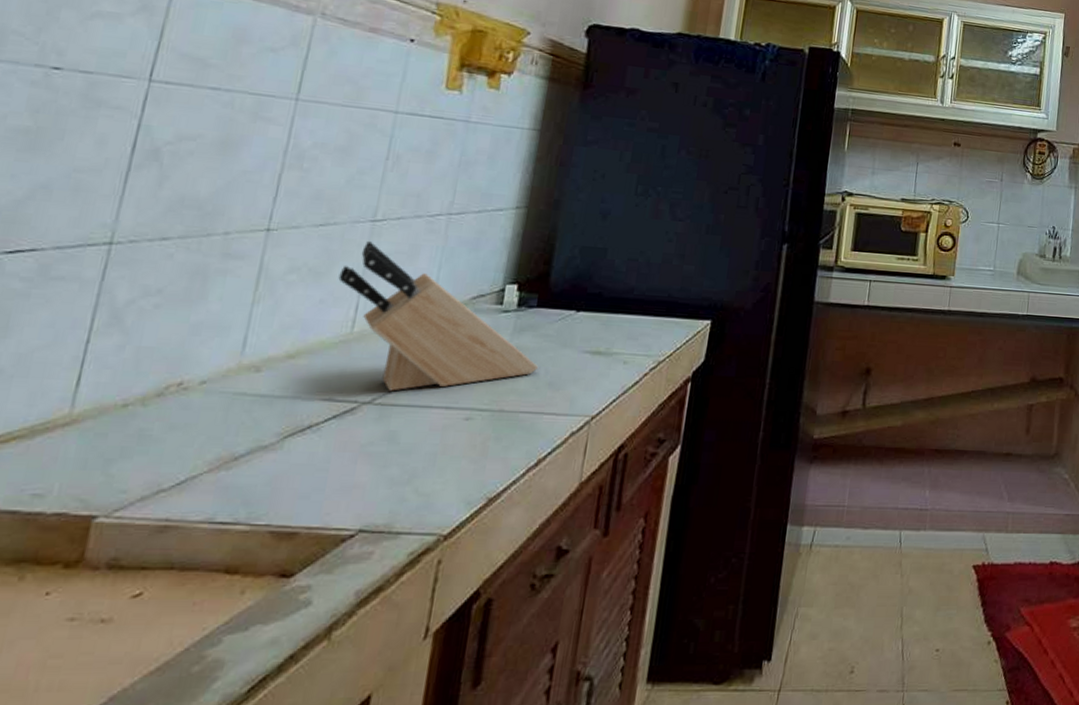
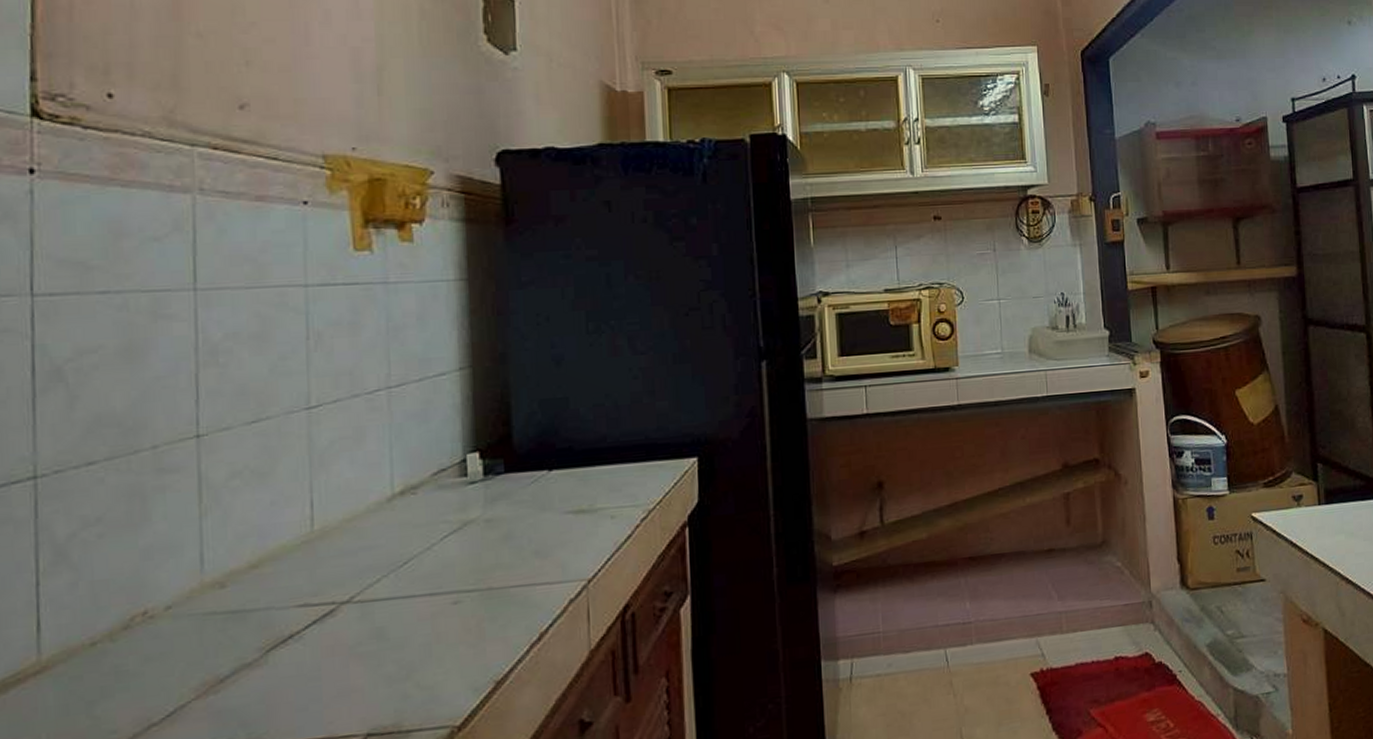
knife block: present [338,240,539,392] -> none [285,430,521,587]

